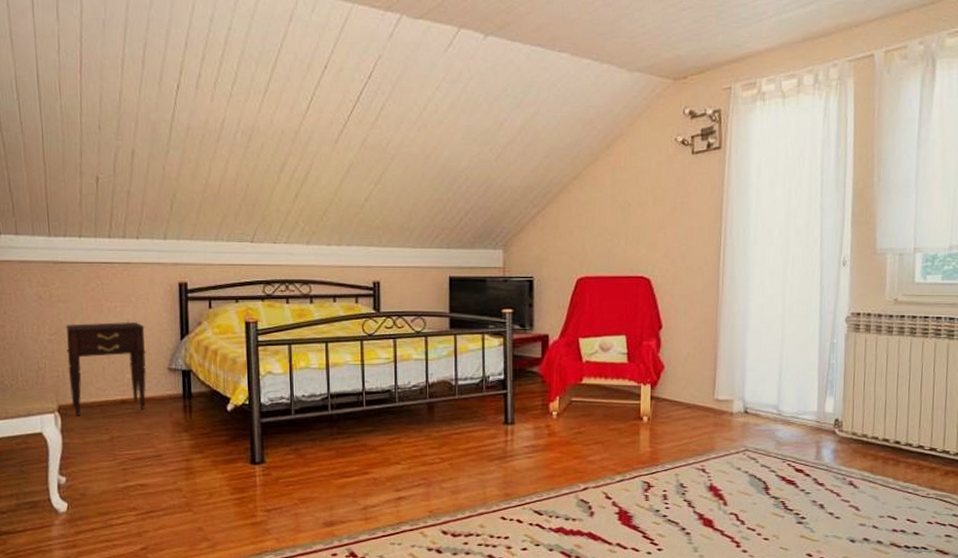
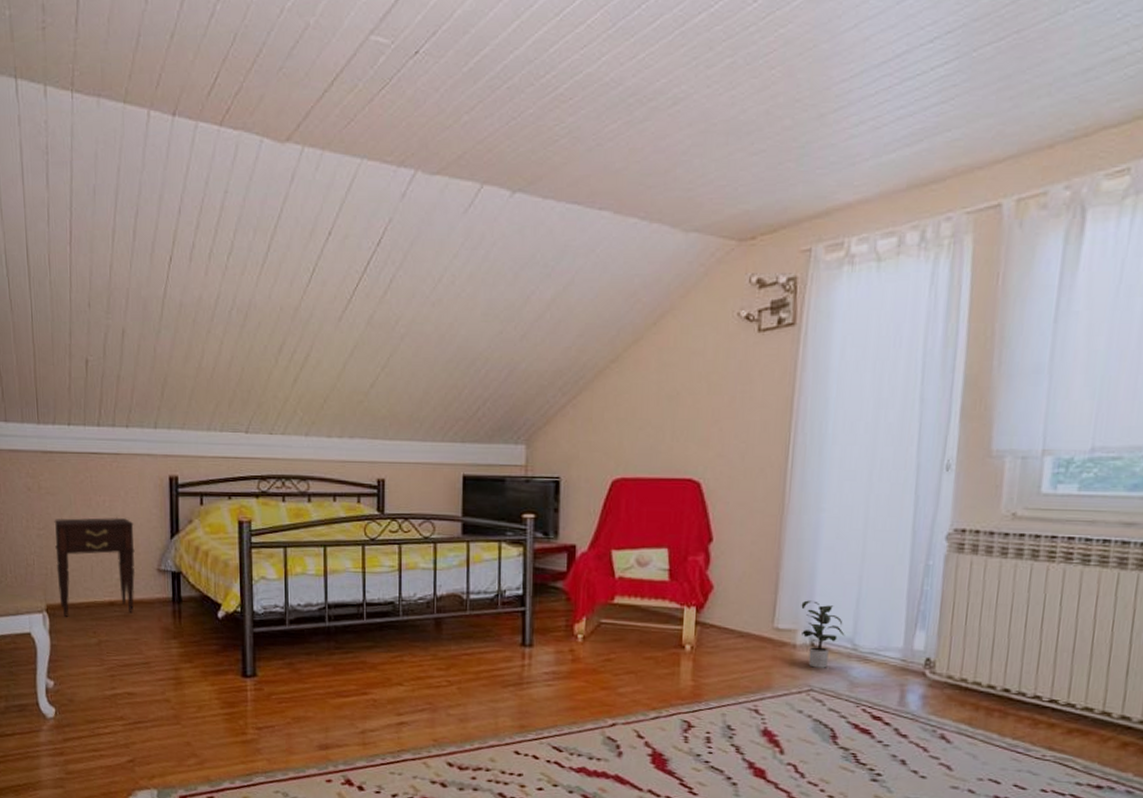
potted plant: none [735,375,772,431] -> present [801,600,845,668]

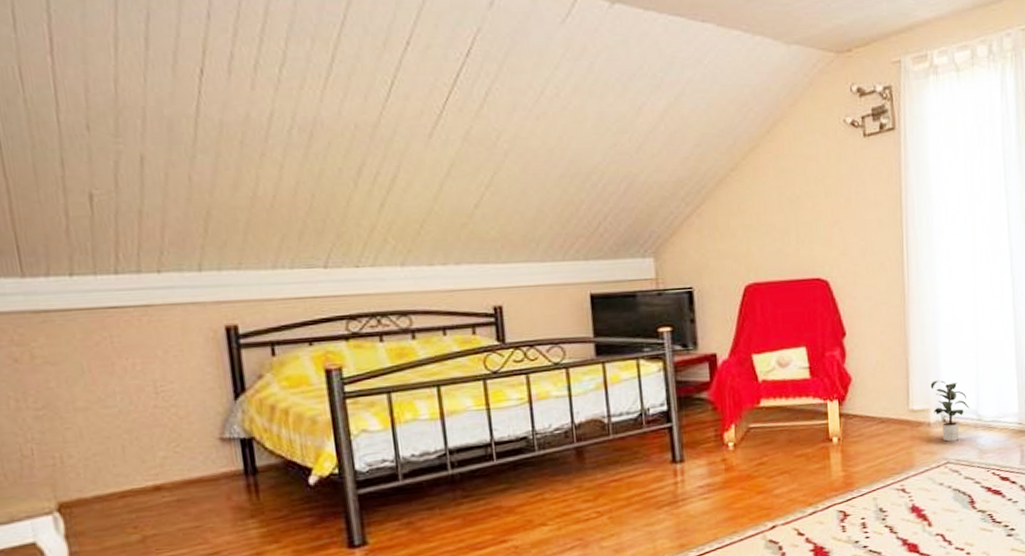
nightstand: present [54,517,136,617] -> none [59,382,191,515]

